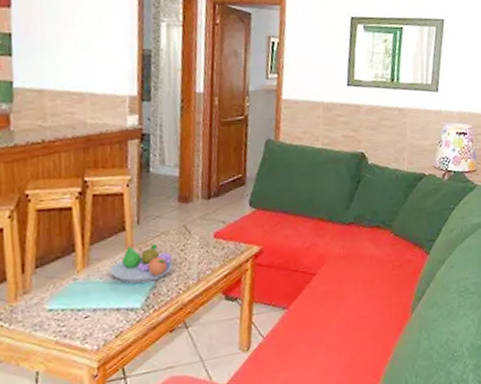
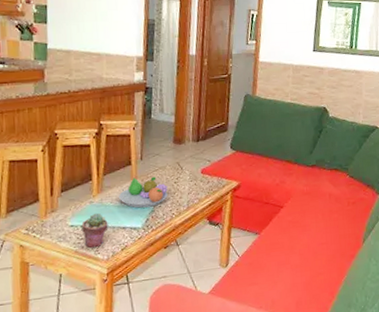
potted succulent: none [63,292,98,338] -> present [81,212,108,249]

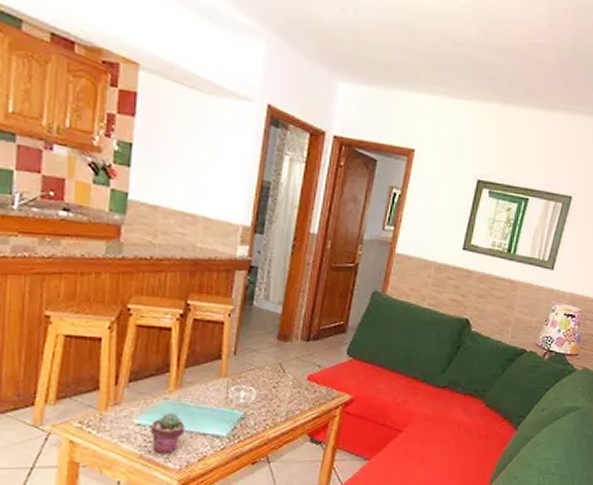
fruit bowl: present [118,177,168,208] -> none [200,375,264,413]

